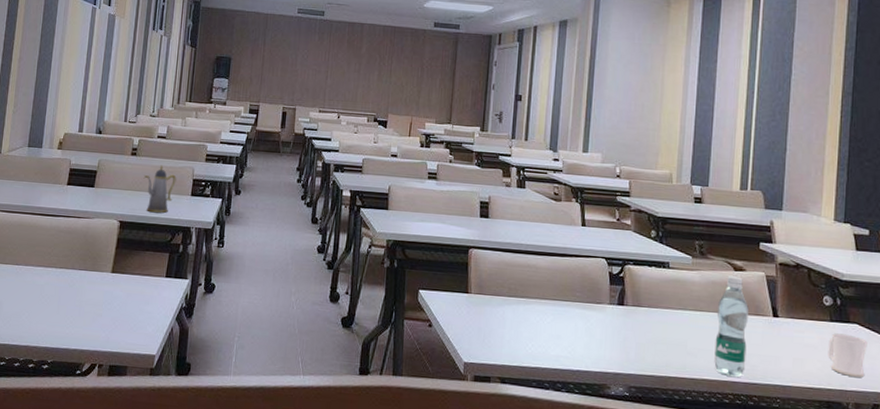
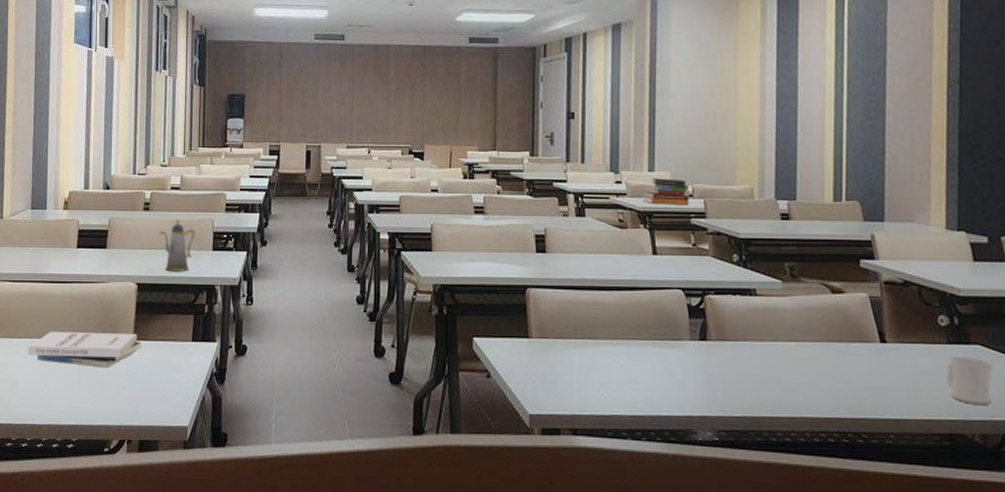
books: none [13,260,119,297] -> present [27,331,142,368]
books: none [577,159,617,186] -> present [644,178,689,207]
bottle: present [714,275,748,378] -> none [814,298,851,414]

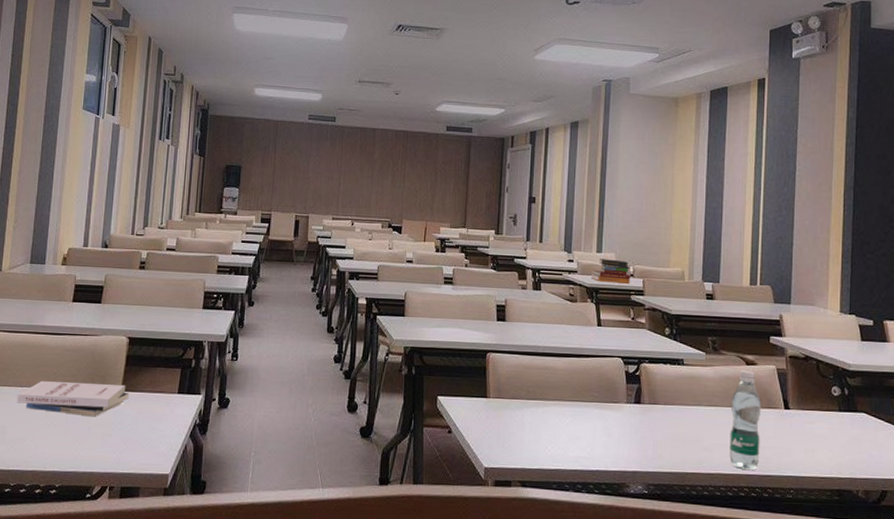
coffee pot: present [159,219,195,272] -> none [152,278,187,328]
bottle: none [814,298,851,414] -> present [729,369,761,471]
mug: present [947,357,993,405] -> none [837,422,875,465]

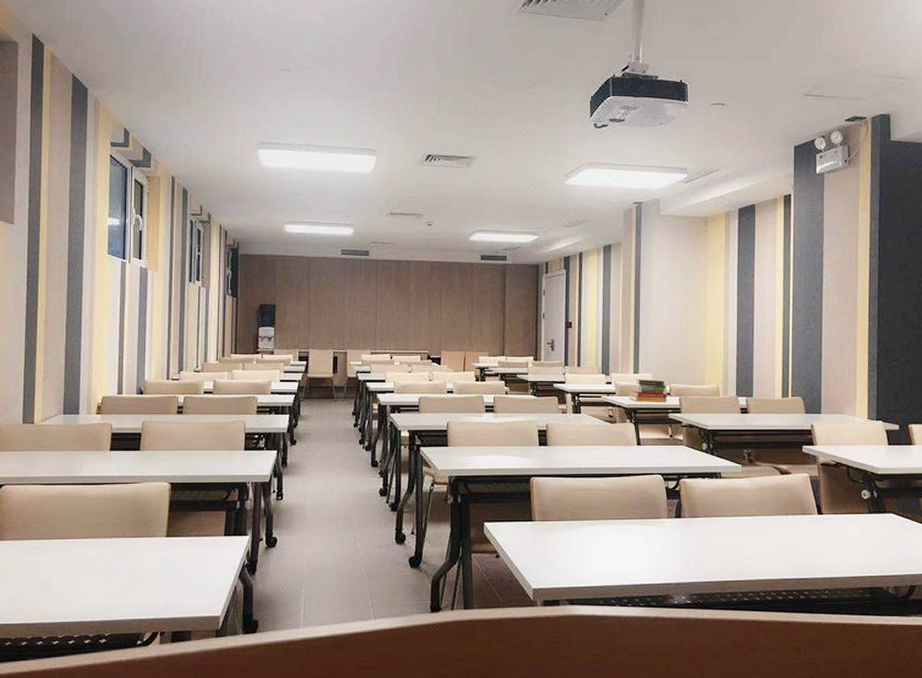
books: present [16,381,129,417] -> none [59,530,175,565]
bottle: present [729,369,761,471] -> none [767,479,796,575]

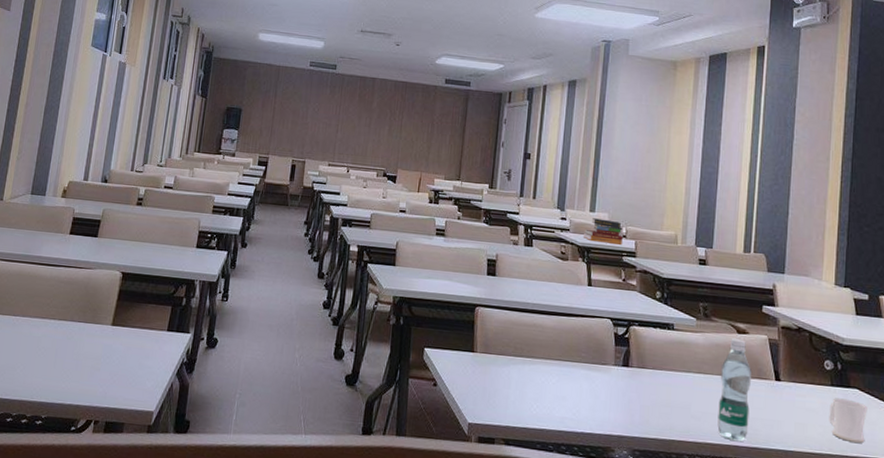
bottle: none [767,479,796,575] -> present [717,337,751,442]
mug: none [868,524,903,562] -> present [829,398,868,443]

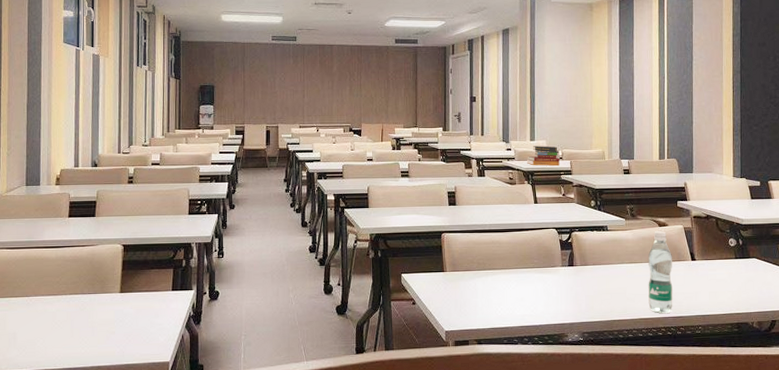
mug: present [829,398,868,443] -> none [735,267,764,301]

